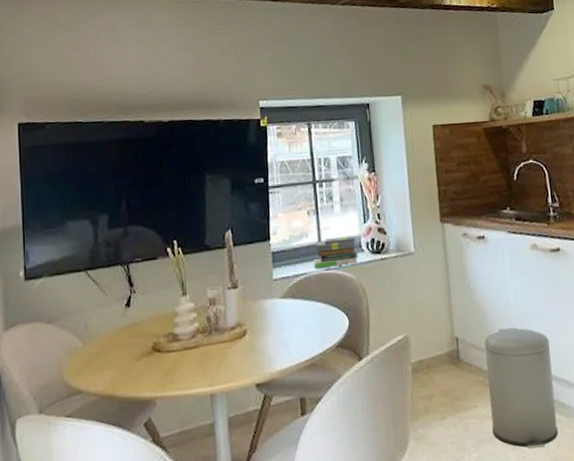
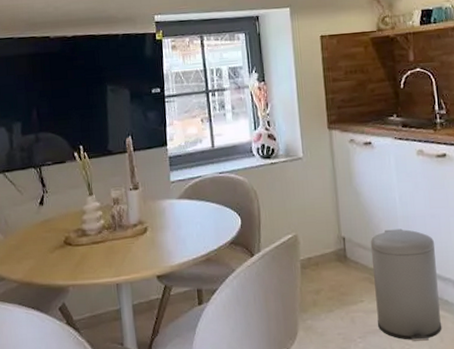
books: present [313,235,358,269] -> none [207,141,249,173]

